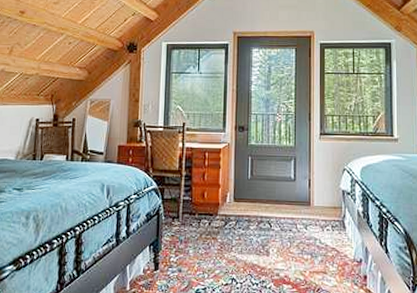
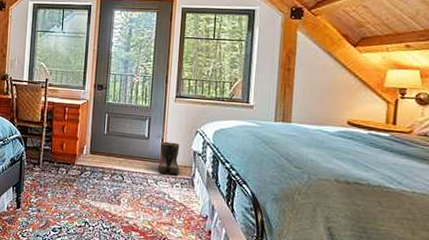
boots: none [306,182,329,217] -> present [157,141,180,175]

